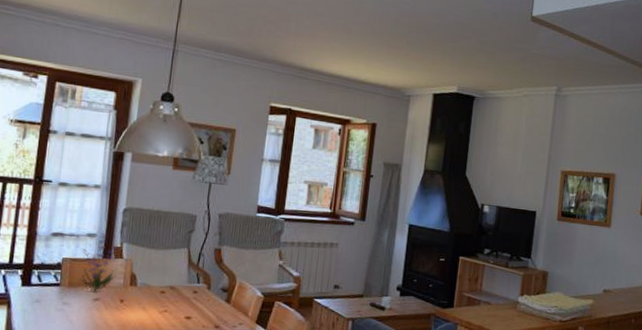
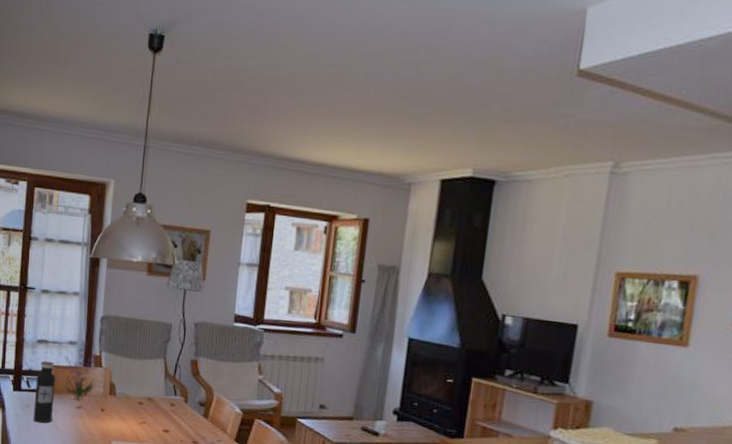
water bottle: none [43,254,71,318] -> present [33,360,56,424]

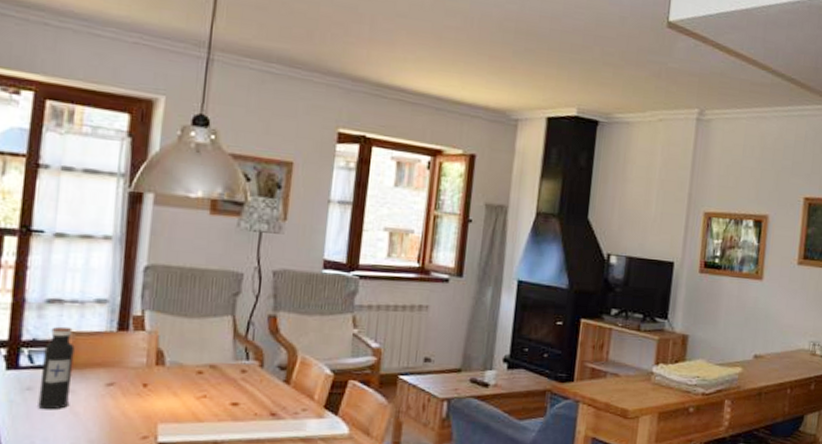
plant: present [61,340,97,399] -> none [82,297,137,374]

